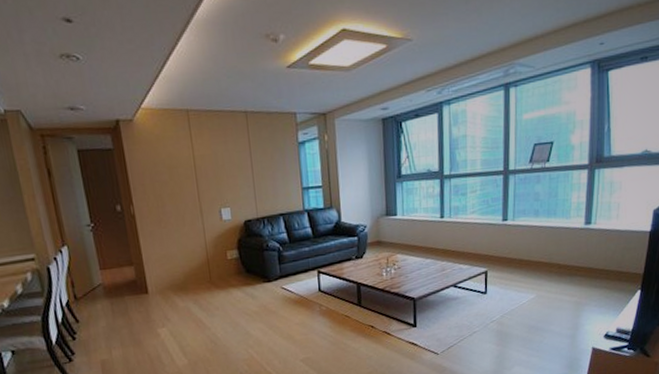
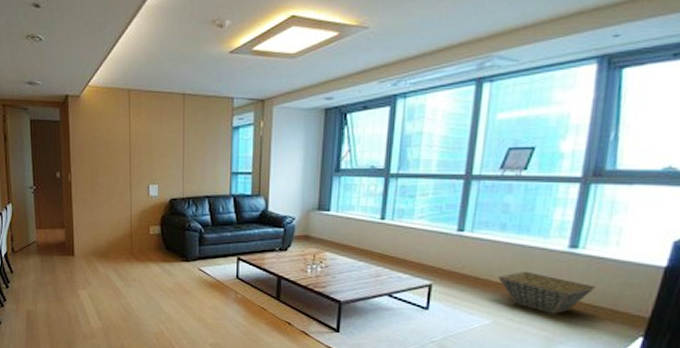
basket: none [537,248,605,282] -> present [498,271,595,314]

